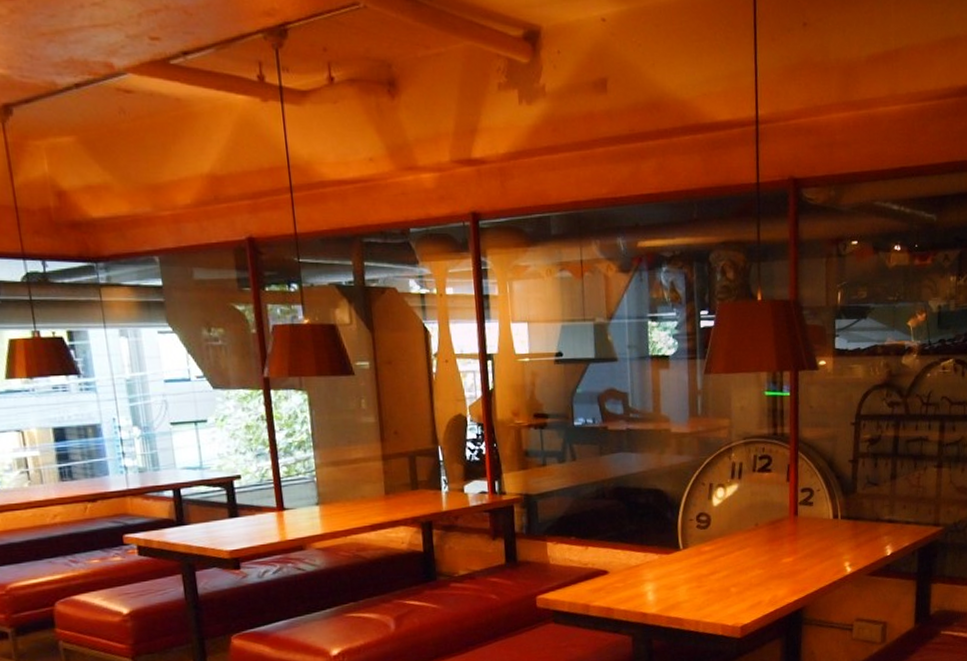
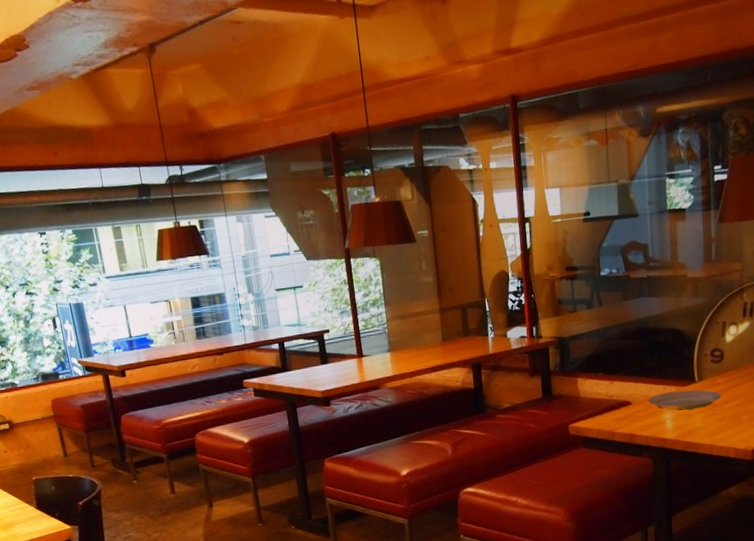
plate: none [627,558,709,581] -> present [648,390,722,410]

